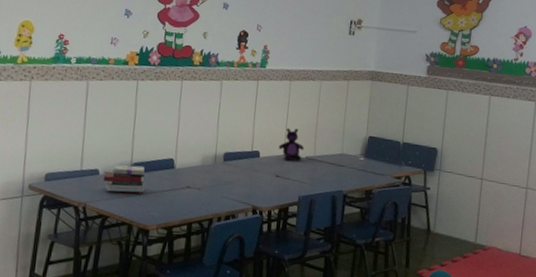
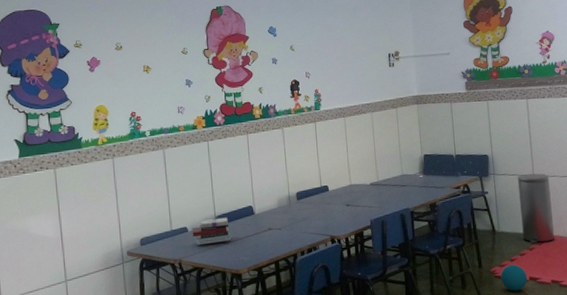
stuffed animal: present [278,128,305,161] -> none [344,159,368,190]
pedal bin: none [458,176,498,254] -> present [517,173,555,244]

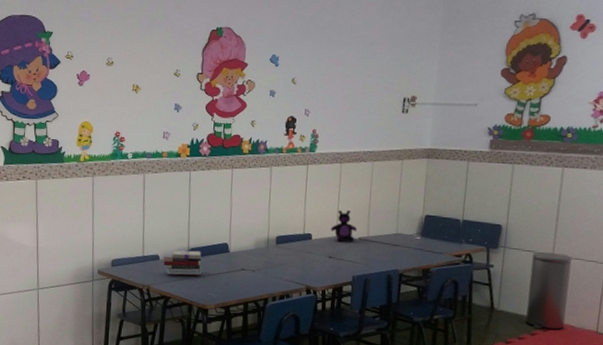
stuffed animal: none [344,159,368,190] -> present [330,209,358,243]

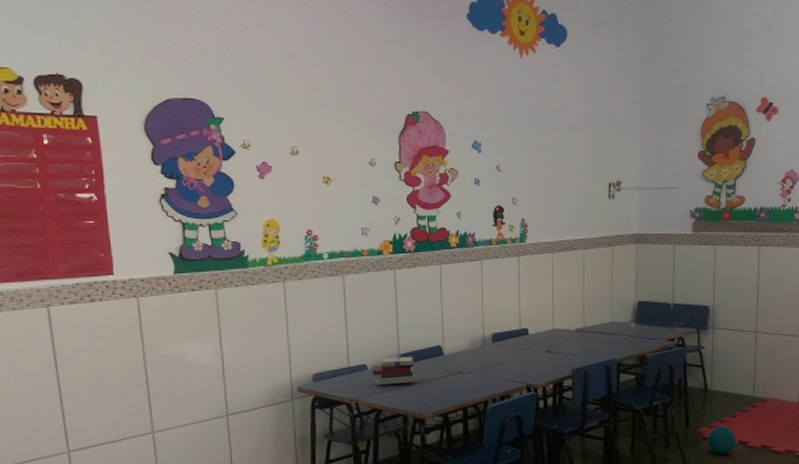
stuffed animal: present [330,209,358,243] -> none [547,301,574,336]
pedal bin: present [525,252,572,331] -> none [737,329,773,406]

